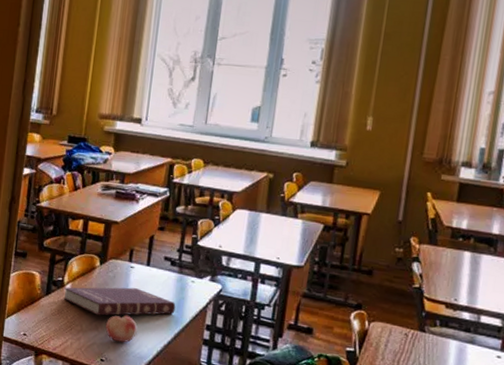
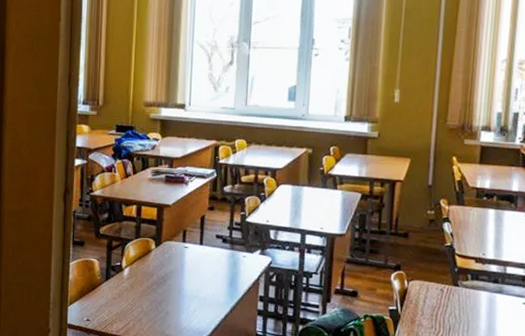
book: present [63,287,176,316] -> none [123,267,230,296]
fruit: present [105,315,138,343] -> none [165,293,195,320]

